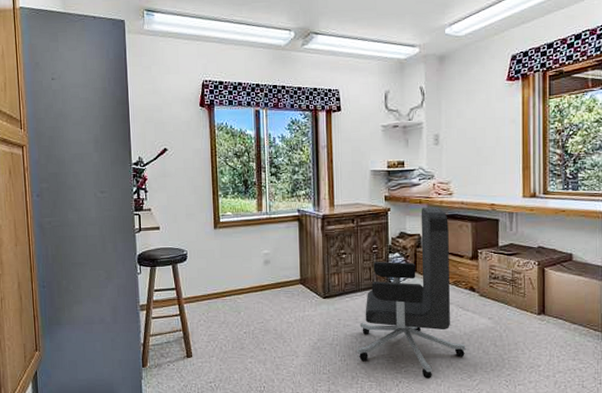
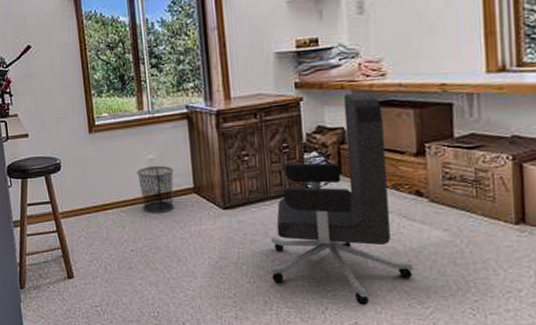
waste bin: none [253,260,284,300] -> present [137,166,174,213]

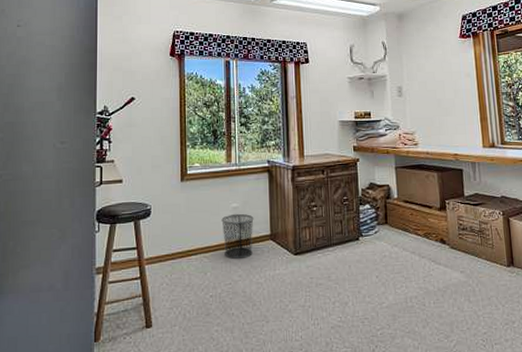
office chair: present [268,92,414,305] -> none [330,157,441,341]

